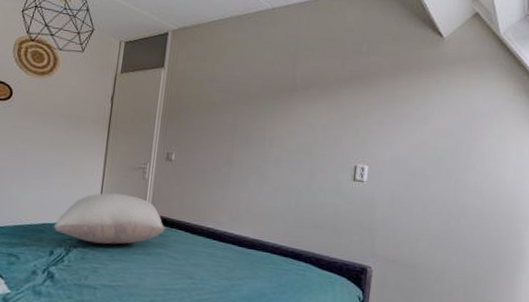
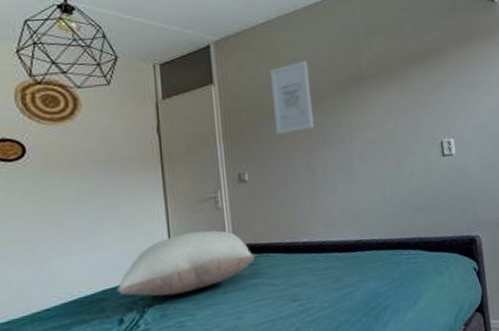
wall art: none [206,61,248,127] -> present [270,60,314,134]

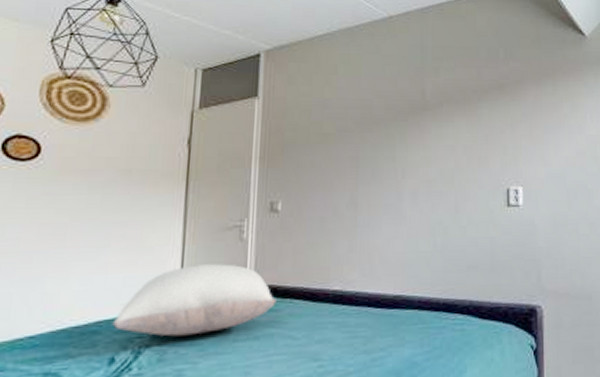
wall art: present [270,60,314,134] -> none [319,80,366,161]

